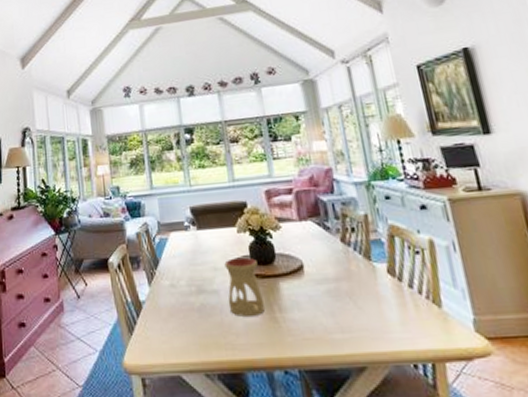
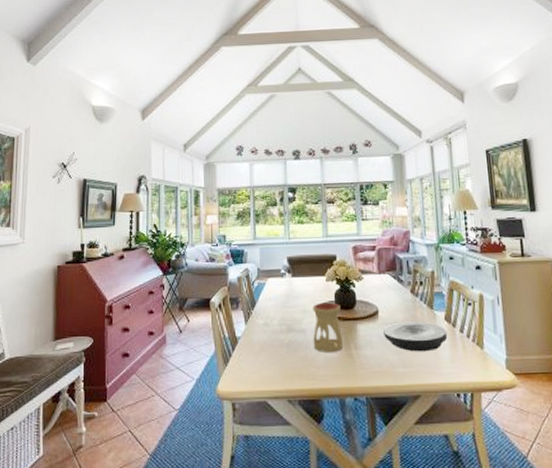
plate: none [311,275,394,314] -> present [383,321,448,352]

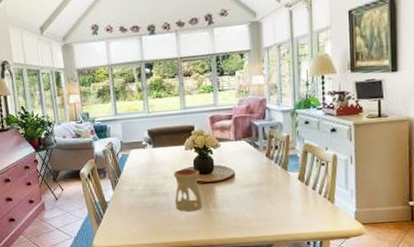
plate: present [383,321,448,352] -> none [239,181,300,208]

